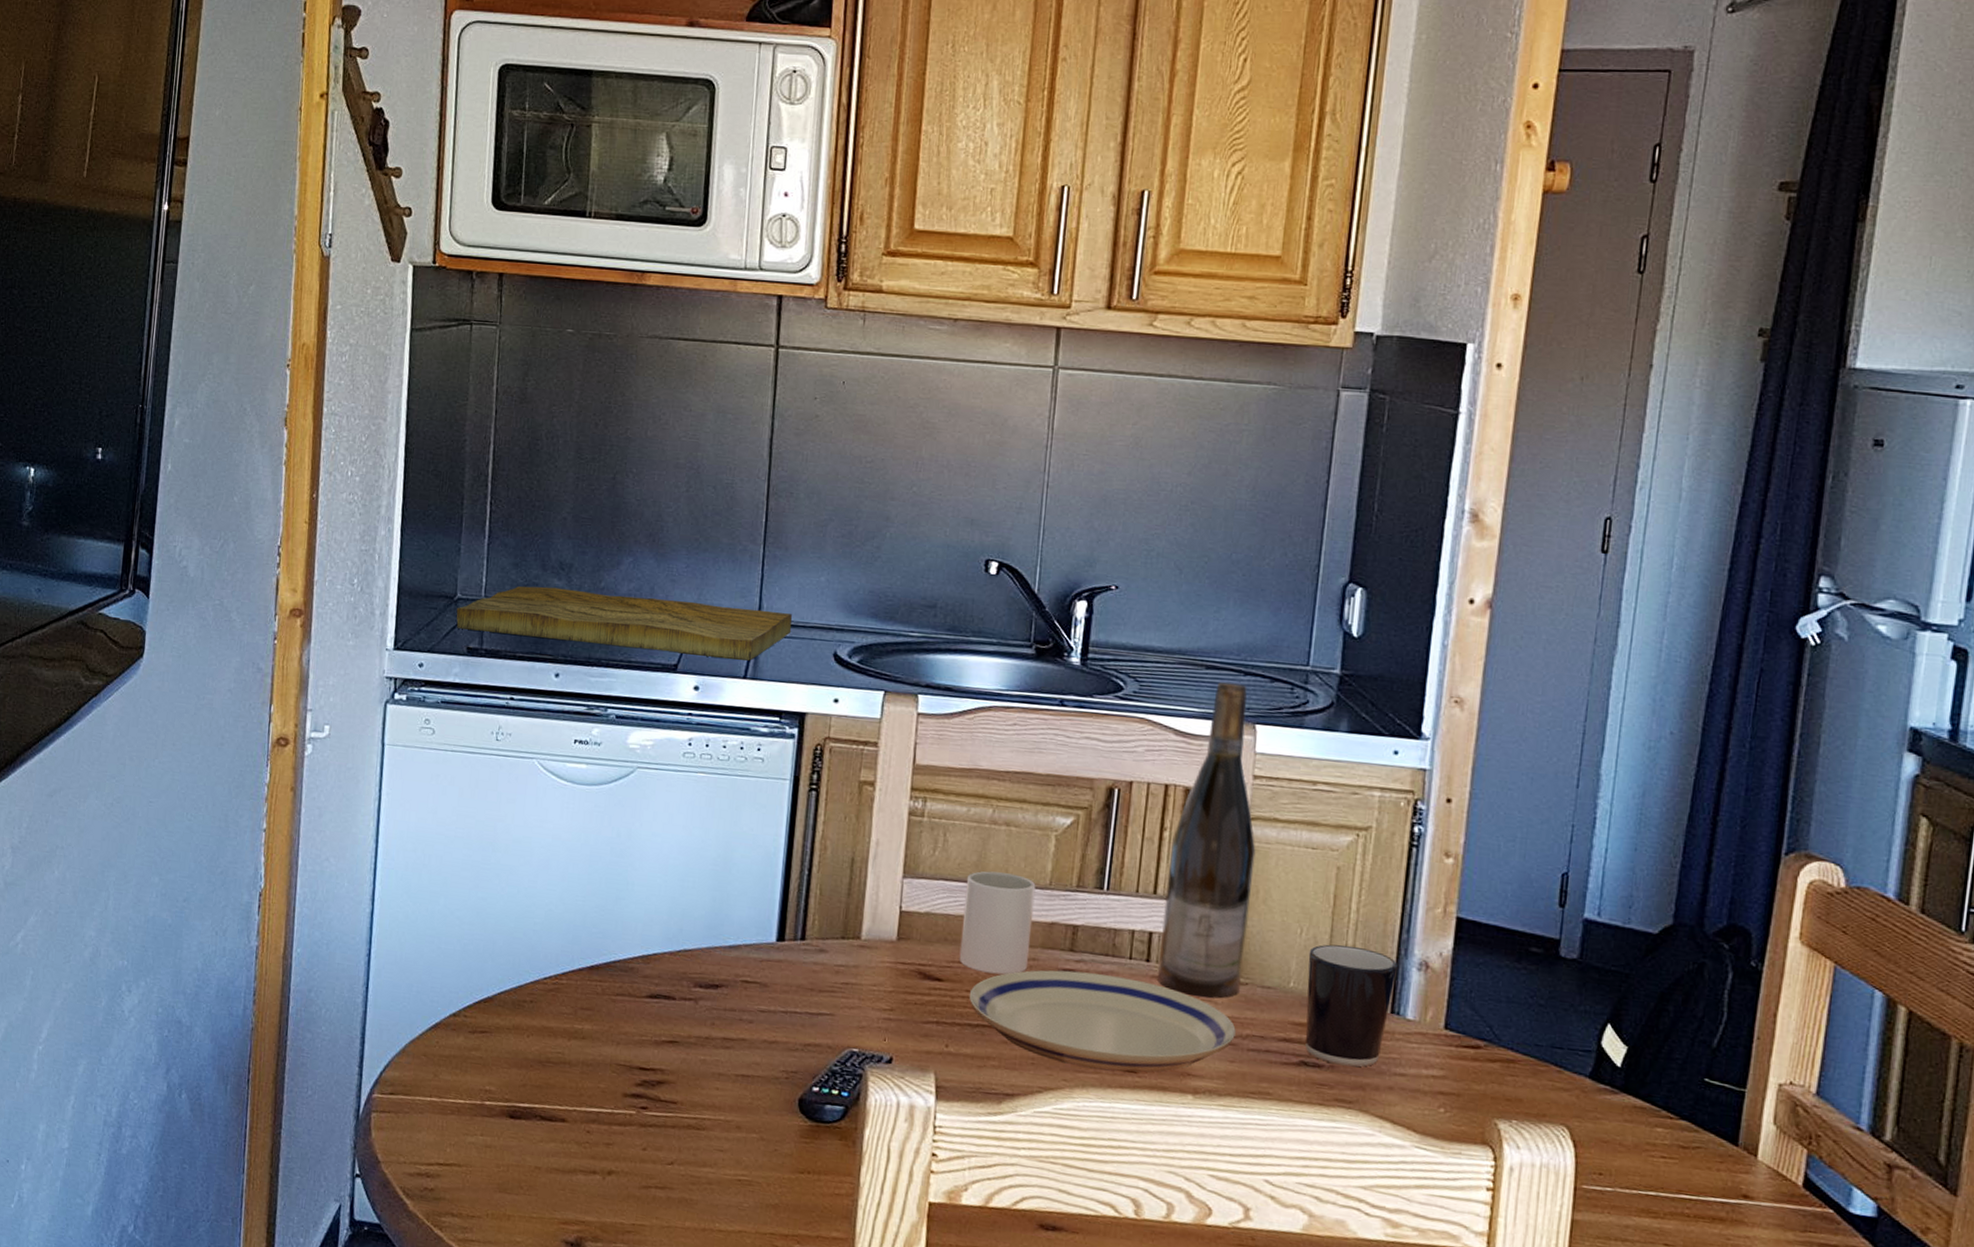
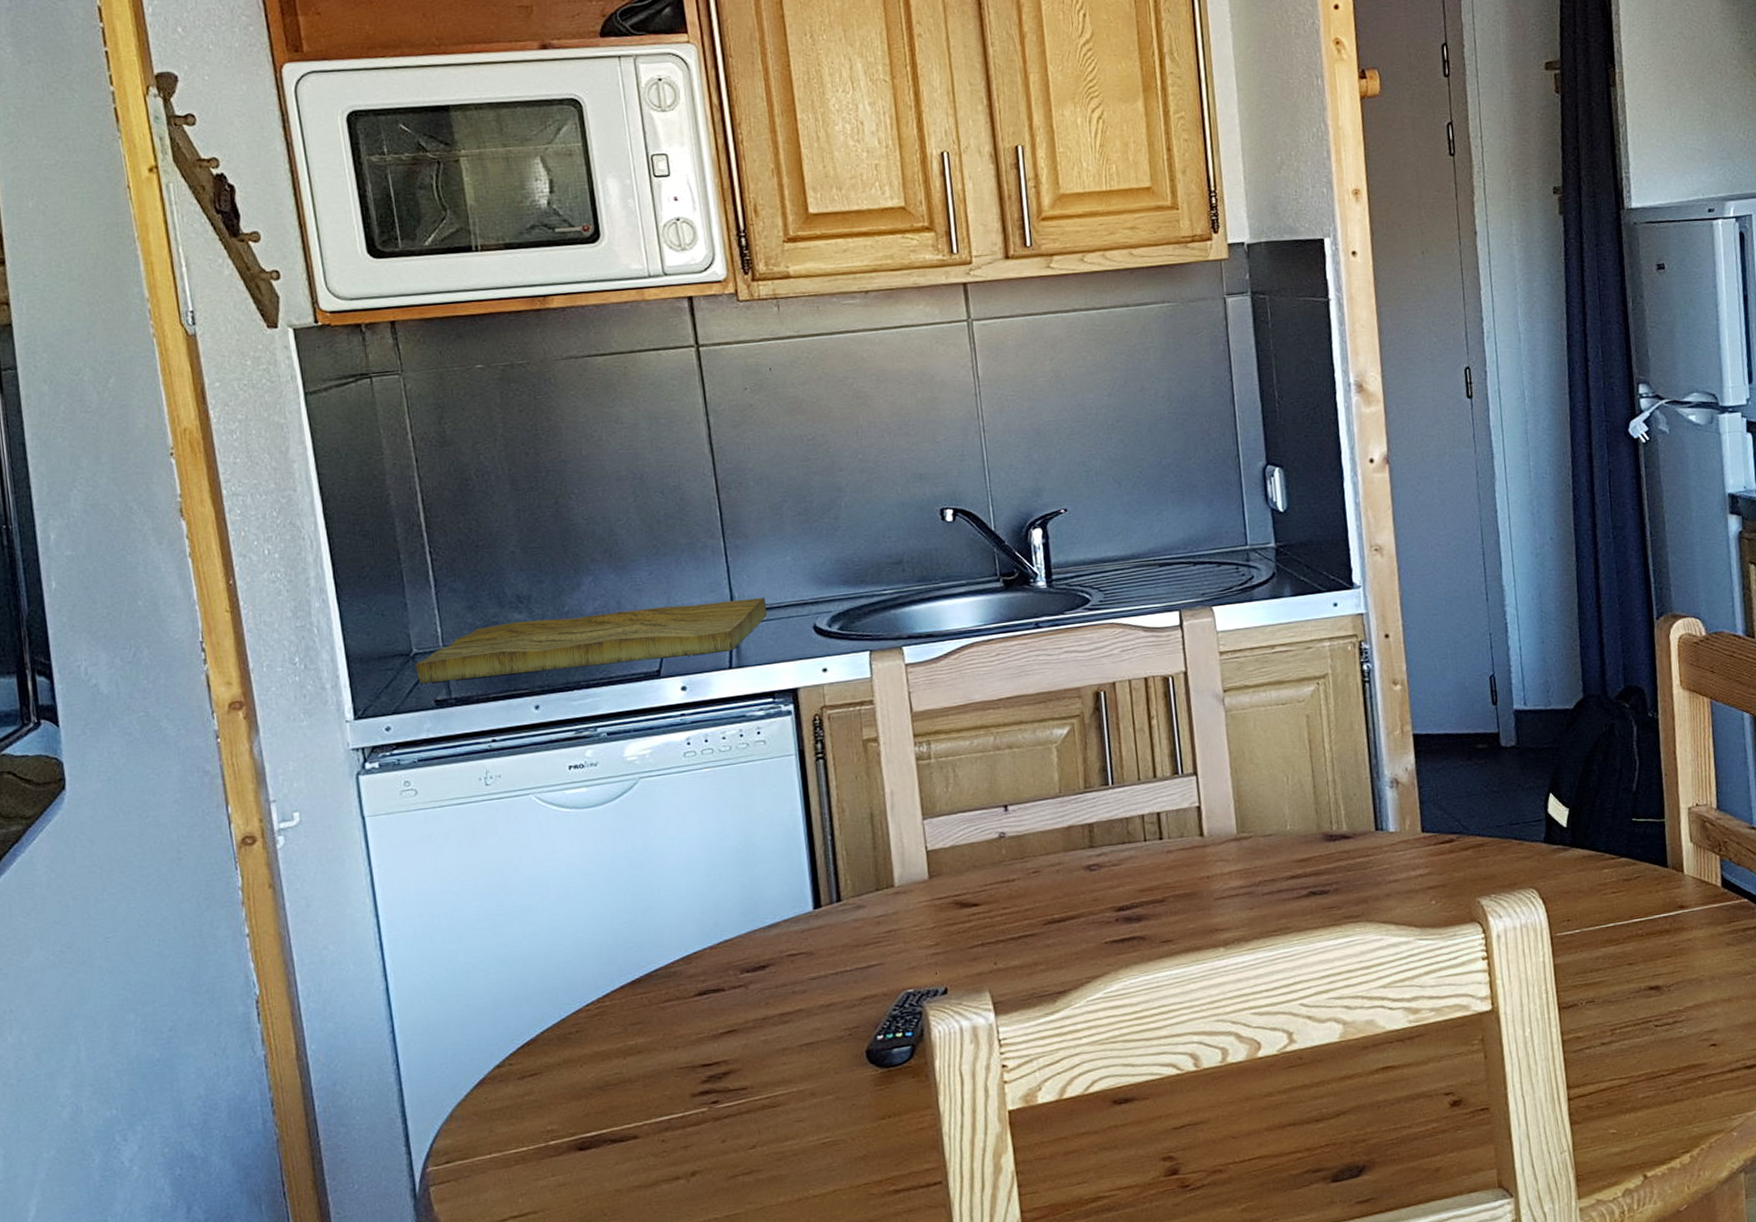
cup: present [959,871,1036,975] -> none [982,791,1055,888]
plate: present [969,970,1236,1073] -> none [1006,858,1250,950]
wine bottle: present [1156,681,1256,997] -> none [1160,573,1246,859]
mug: present [1305,944,1397,1067] -> none [1297,780,1374,887]

